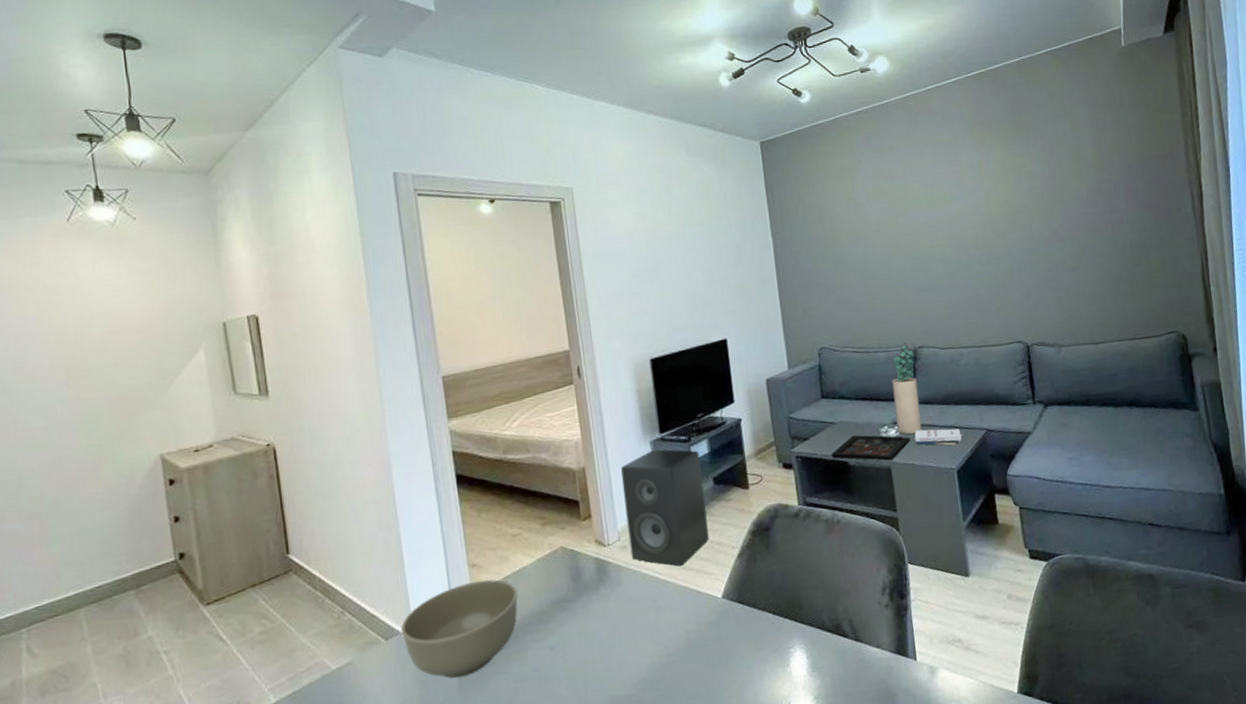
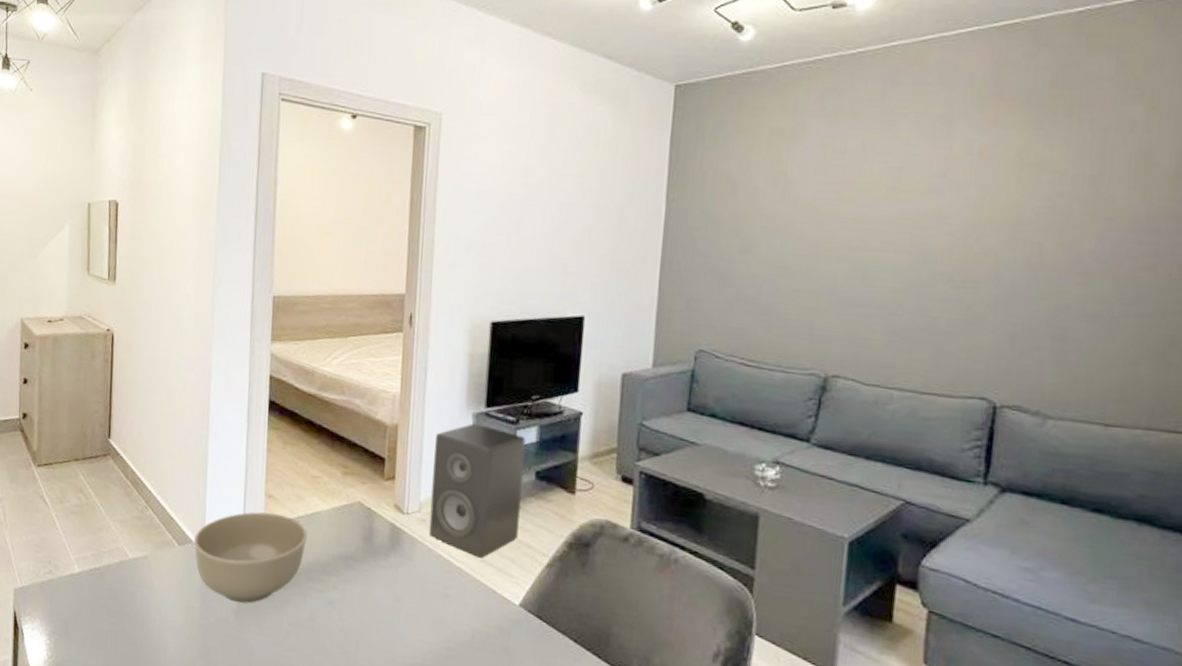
decorative tray: present [831,435,911,461] -> none [684,464,795,507]
vase: present [892,342,922,436] -> none [778,366,823,483]
books: present [914,428,963,446] -> none [799,478,868,510]

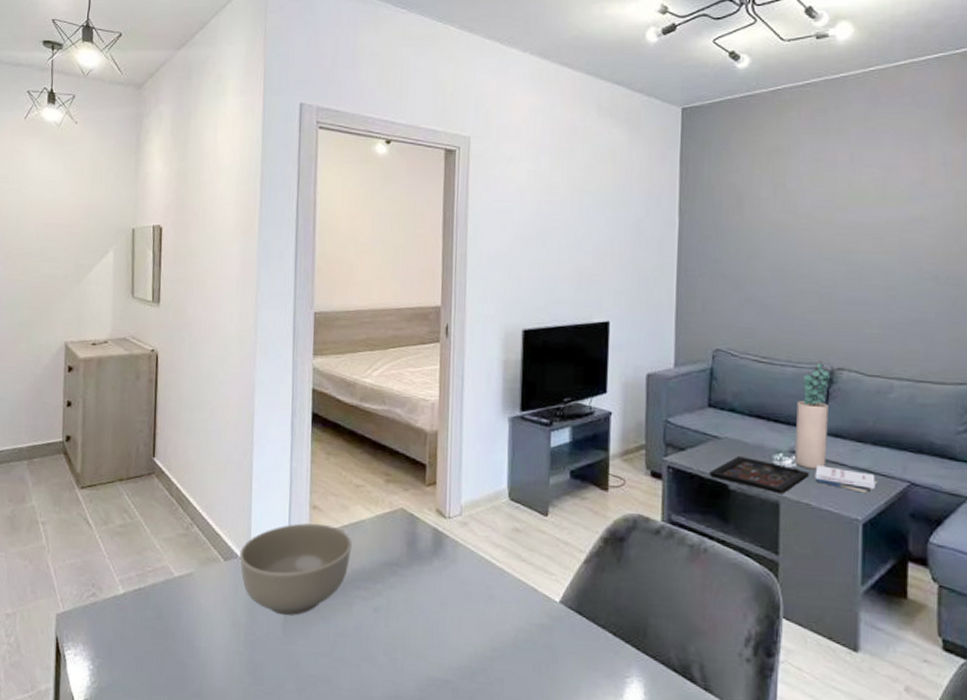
bookshelf speaker: present [428,424,526,558] -> none [470,427,560,558]
decorative tray: none [684,464,795,507] -> present [709,455,810,494]
vase: none [778,366,823,483] -> present [795,360,830,470]
books: none [799,478,868,510] -> present [815,465,877,493]

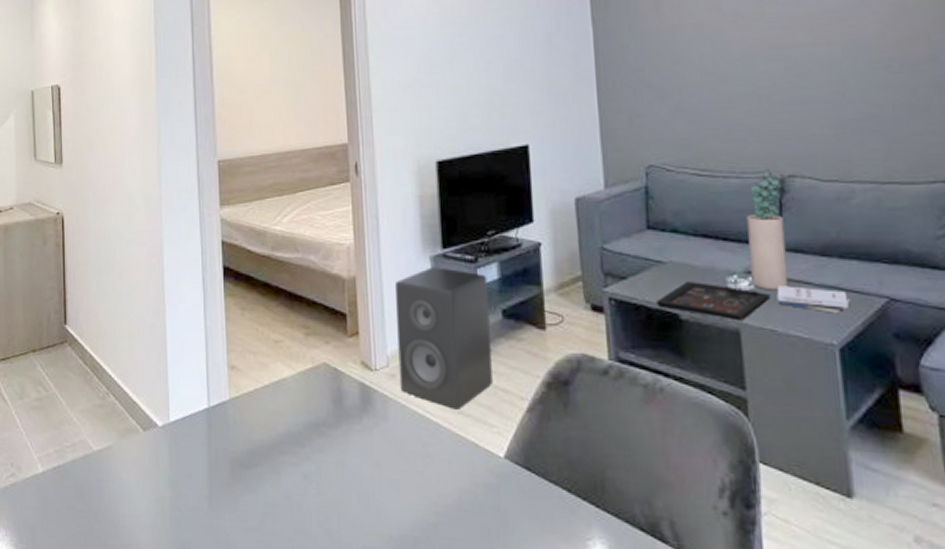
bowl: present [239,523,352,615] -> none [159,384,275,487]
bookshelf speaker: none [470,427,560,558] -> present [395,267,493,410]

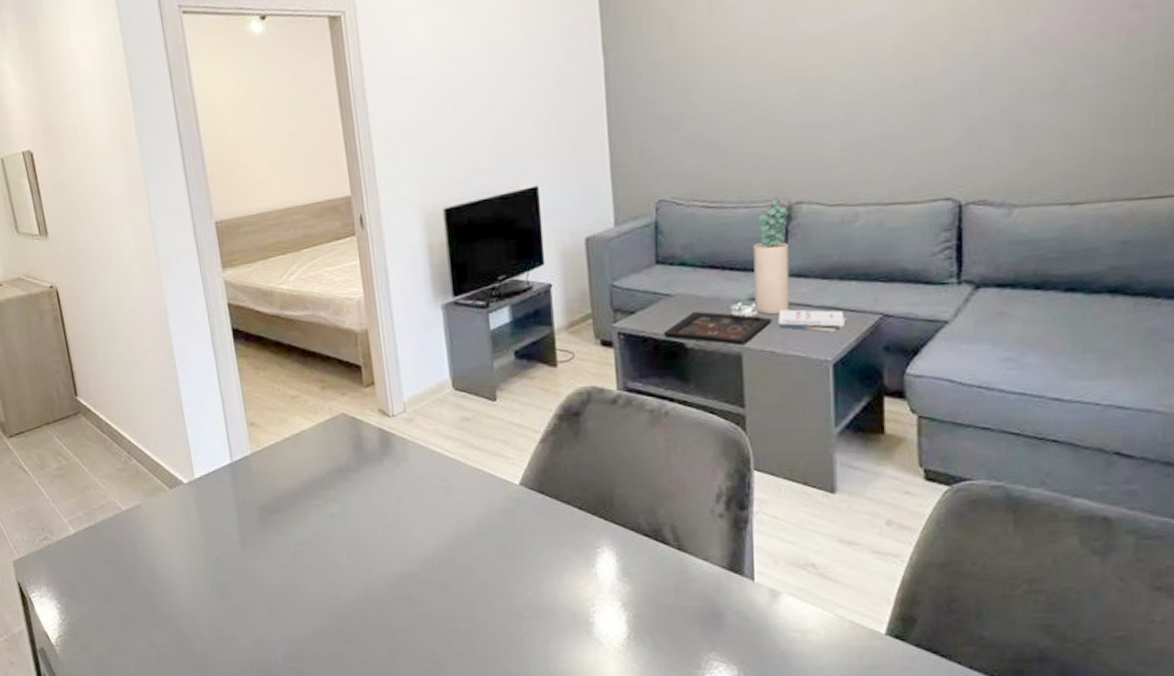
bookshelf speaker: present [395,267,493,410] -> none [408,315,507,446]

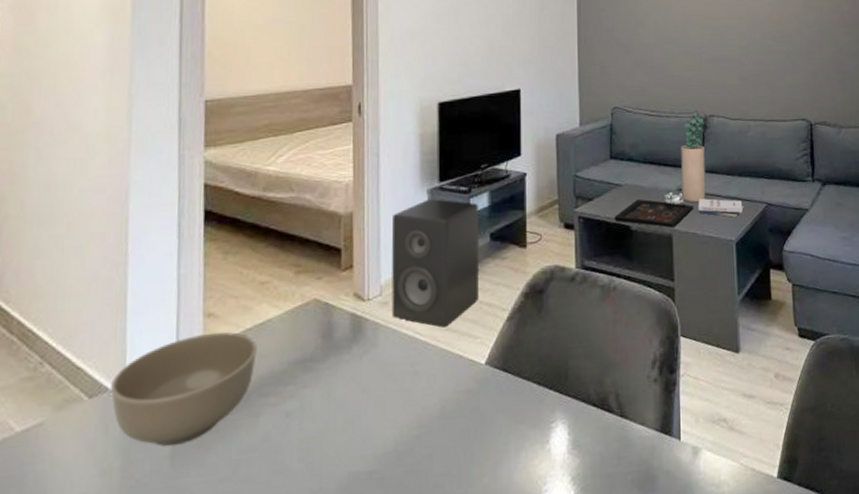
bowl: none [183,439,298,532] -> present [111,332,257,446]
bookshelf speaker: none [408,315,507,446] -> present [391,199,479,327]

